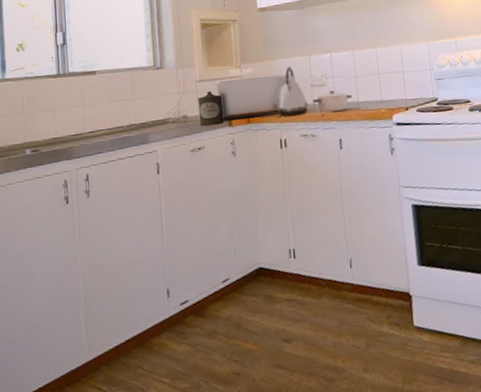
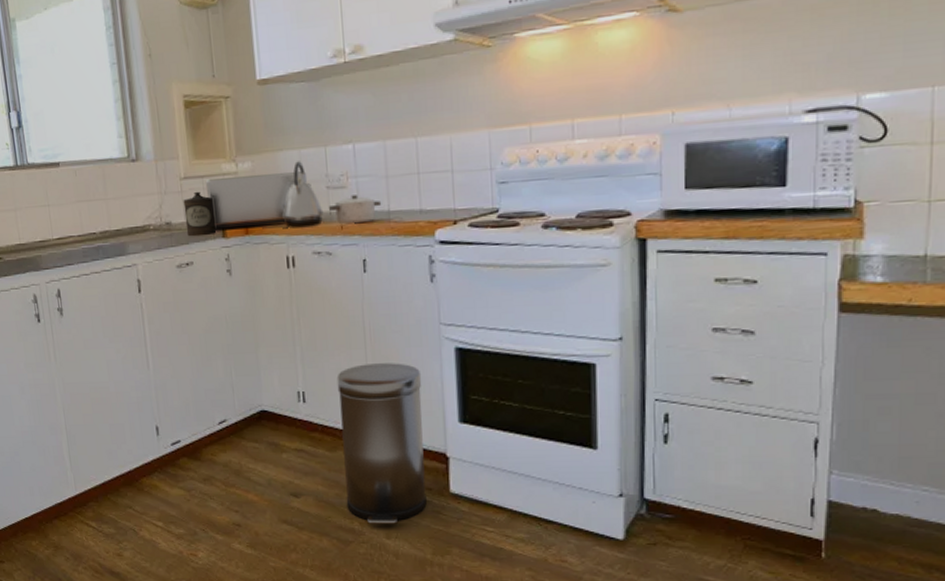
pedal bin: none [320,220,396,362] -> present [336,363,427,525]

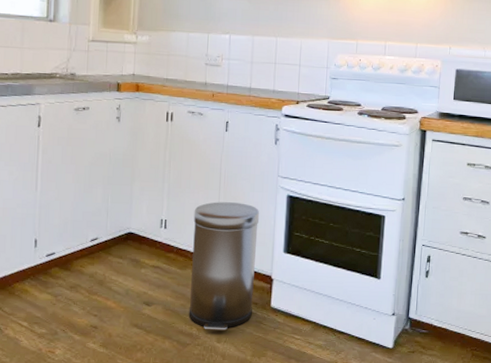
canister: present [183,191,217,237] -> none [87,52,114,89]
toaster: present [205,171,311,231] -> none [108,44,194,87]
kettle: present [282,161,324,229] -> none [168,41,201,92]
cooking pot: present [329,195,382,225] -> none [205,72,246,94]

